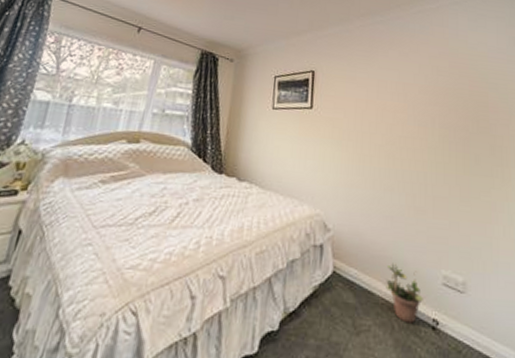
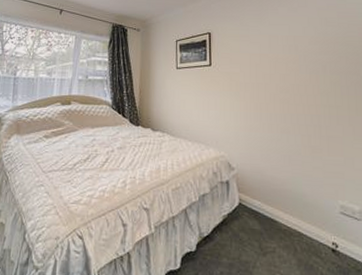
potted plant: present [384,263,423,324] -> none [286,195,322,246]

